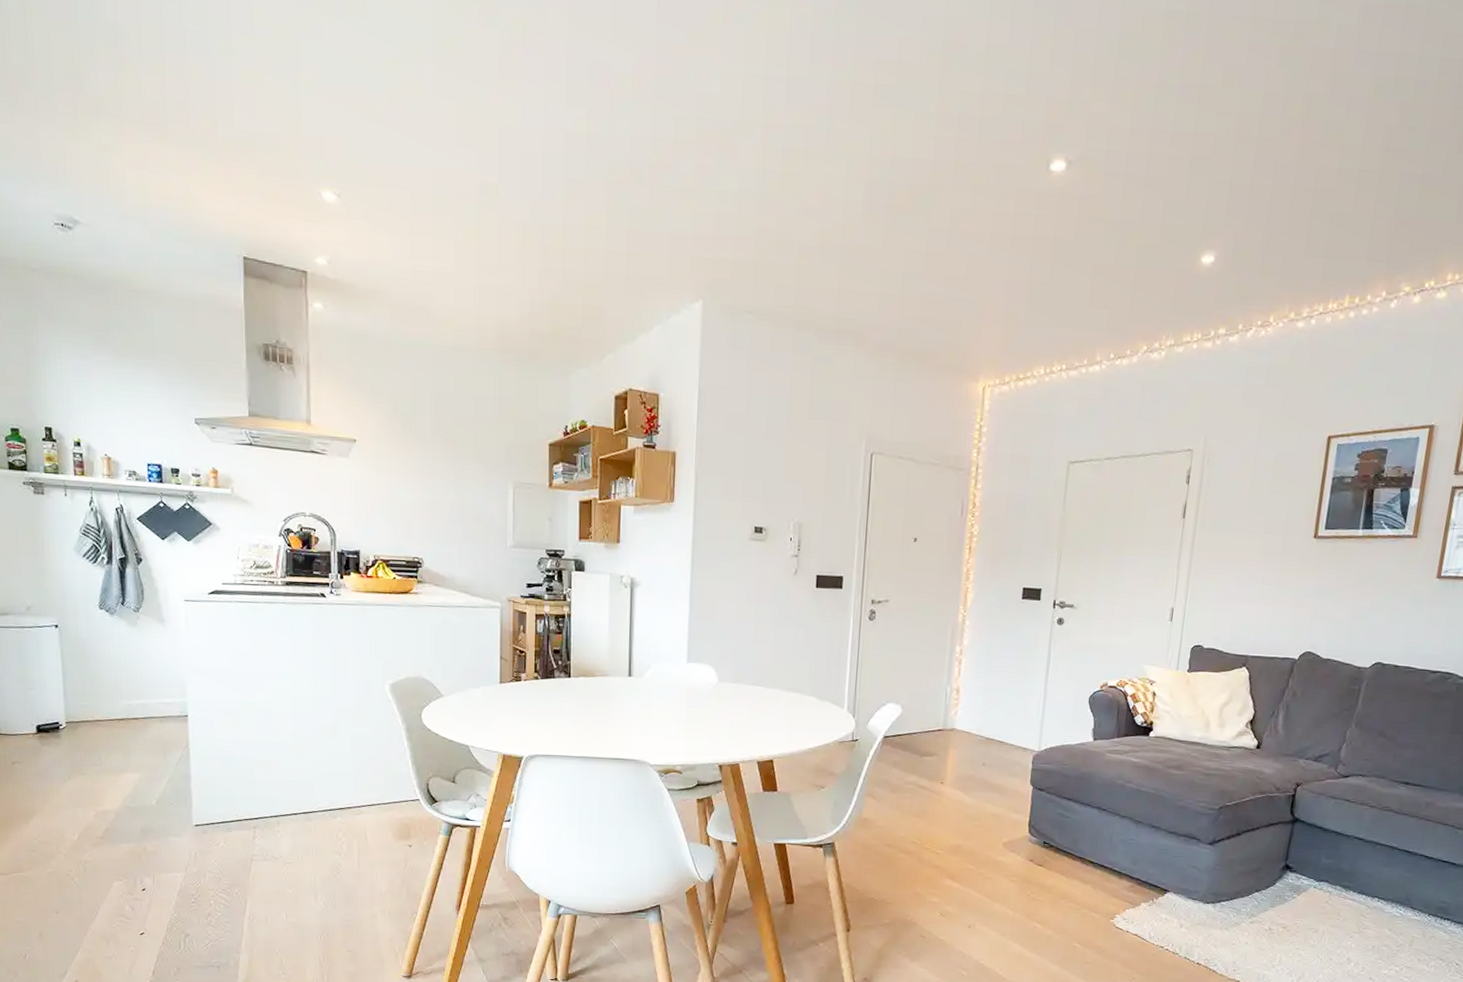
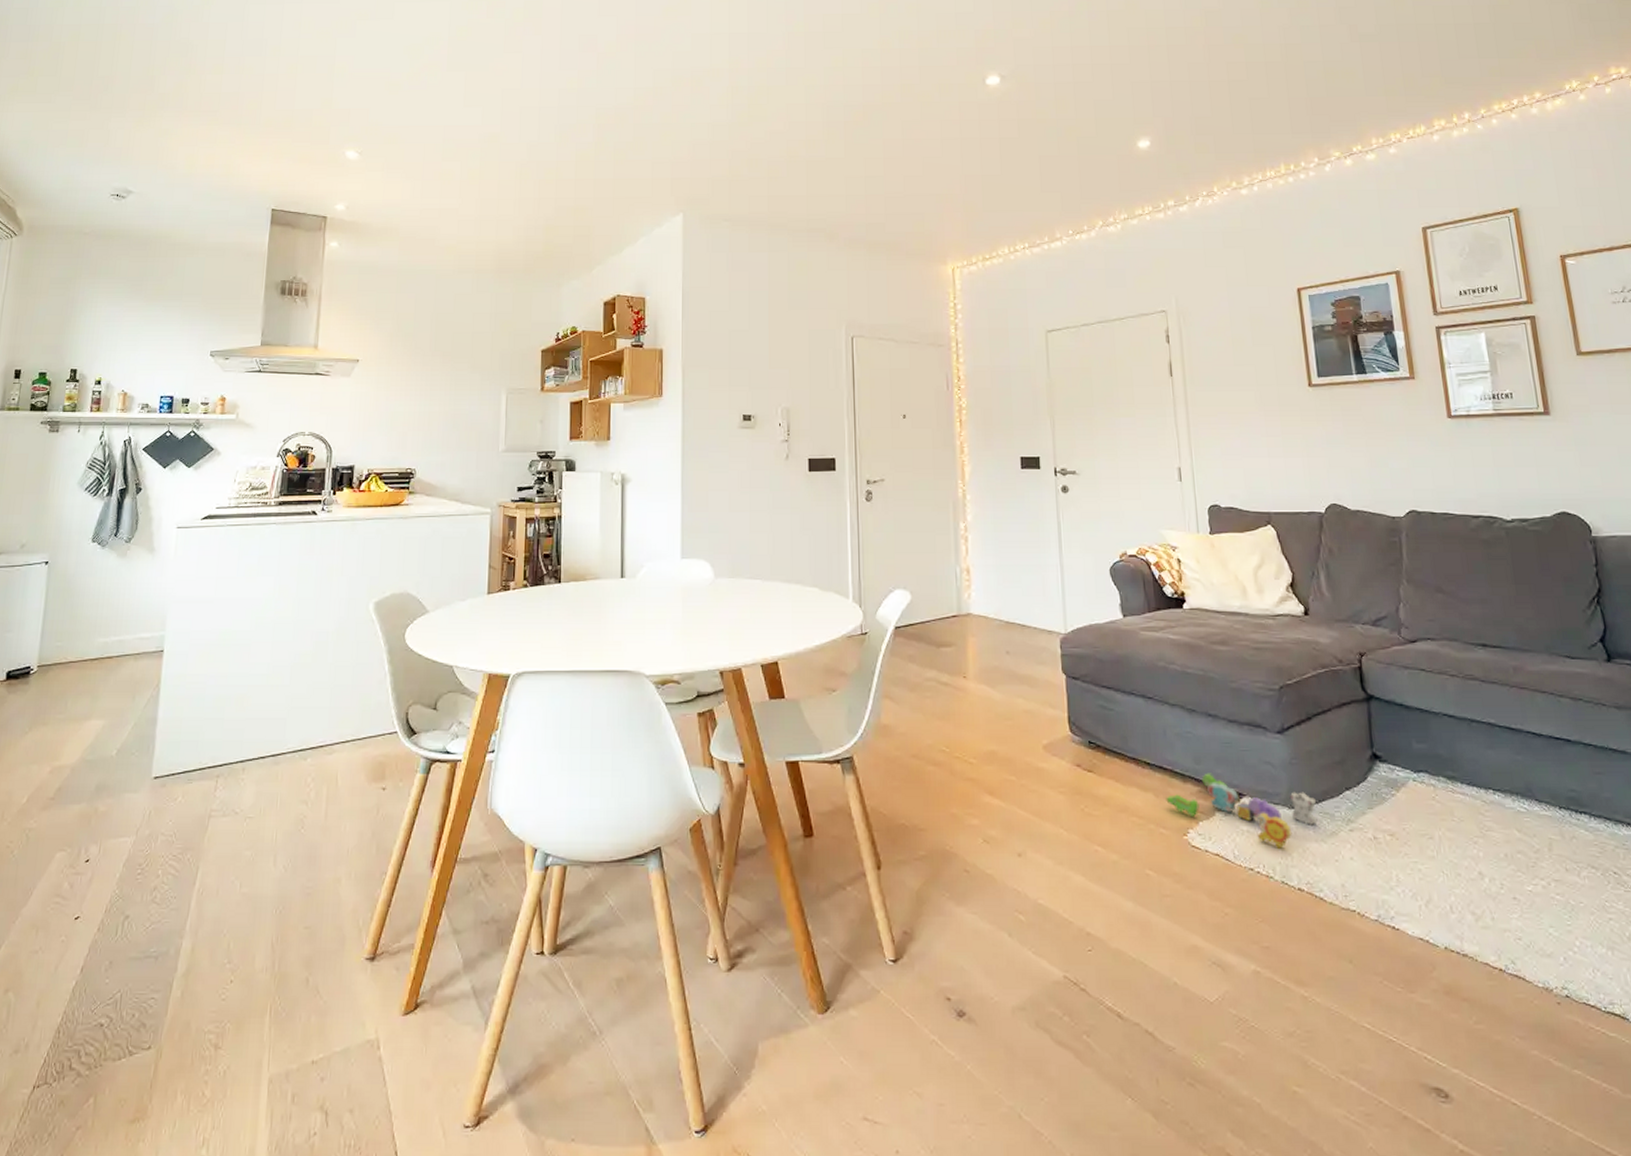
stacking toy: none [1101,872,1228,933] -> present [1166,773,1318,849]

